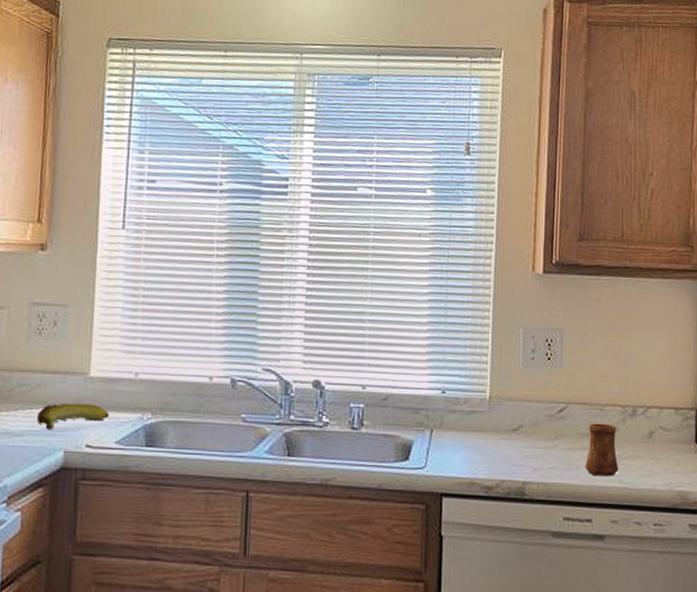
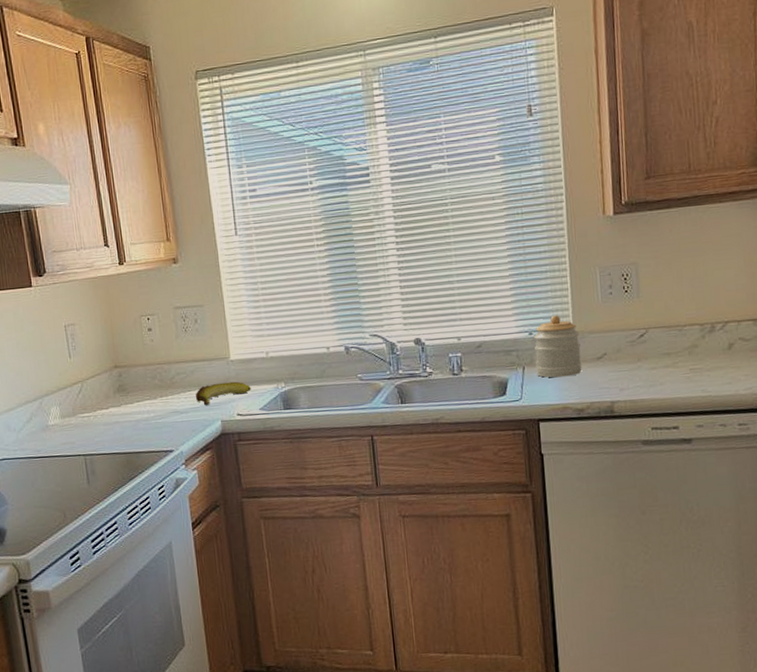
jar: none [444,374,496,447] -> present [534,315,582,378]
cup: present [585,423,619,477] -> none [668,342,702,389]

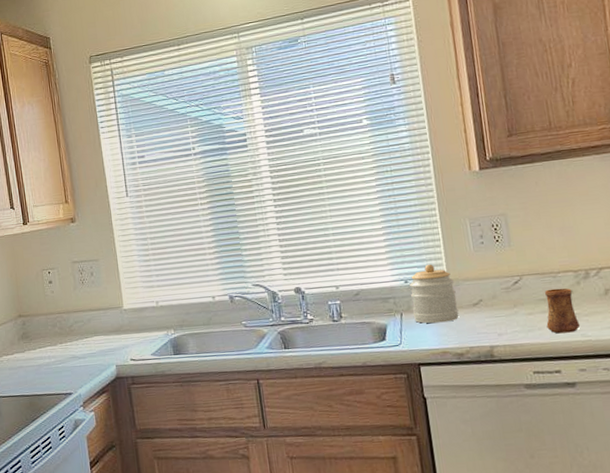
banana: present [195,381,251,405] -> none [92,329,143,351]
cup: none [668,342,702,389] -> present [545,288,580,334]

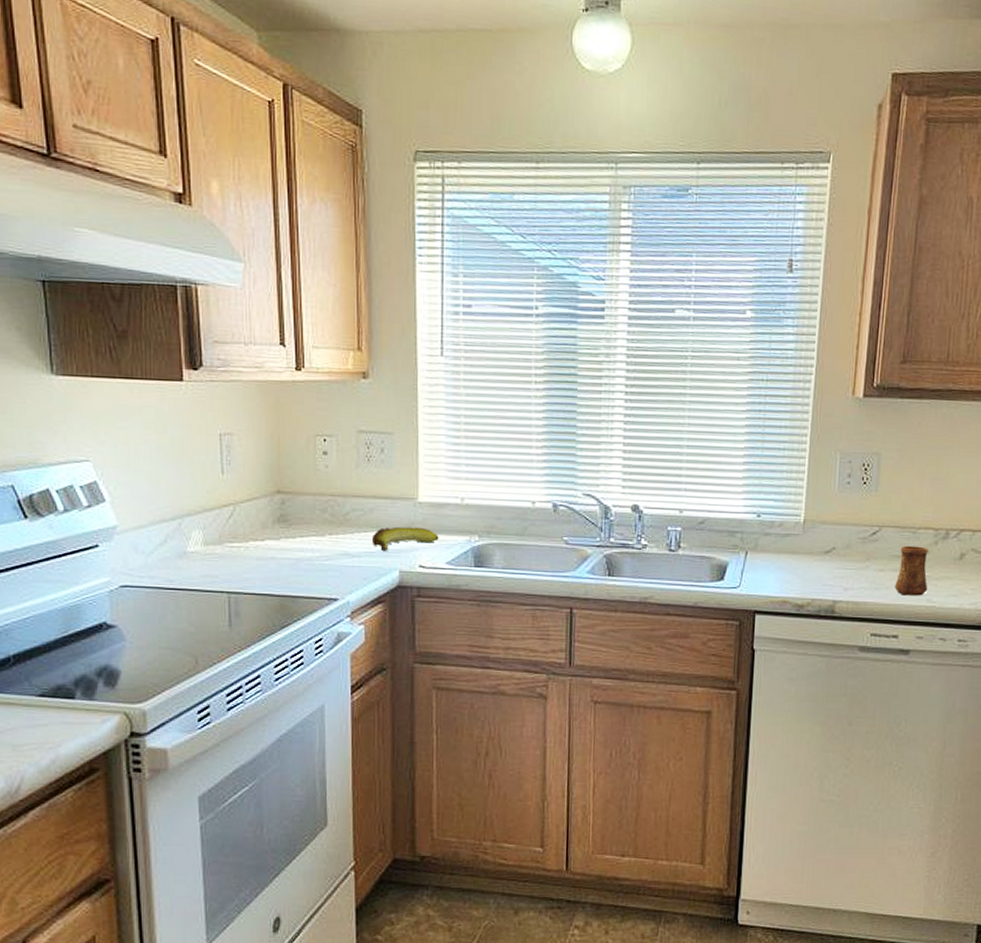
banana: none [92,329,143,351] -> present [371,526,439,551]
jar: present [409,264,459,324] -> none [758,498,810,568]

